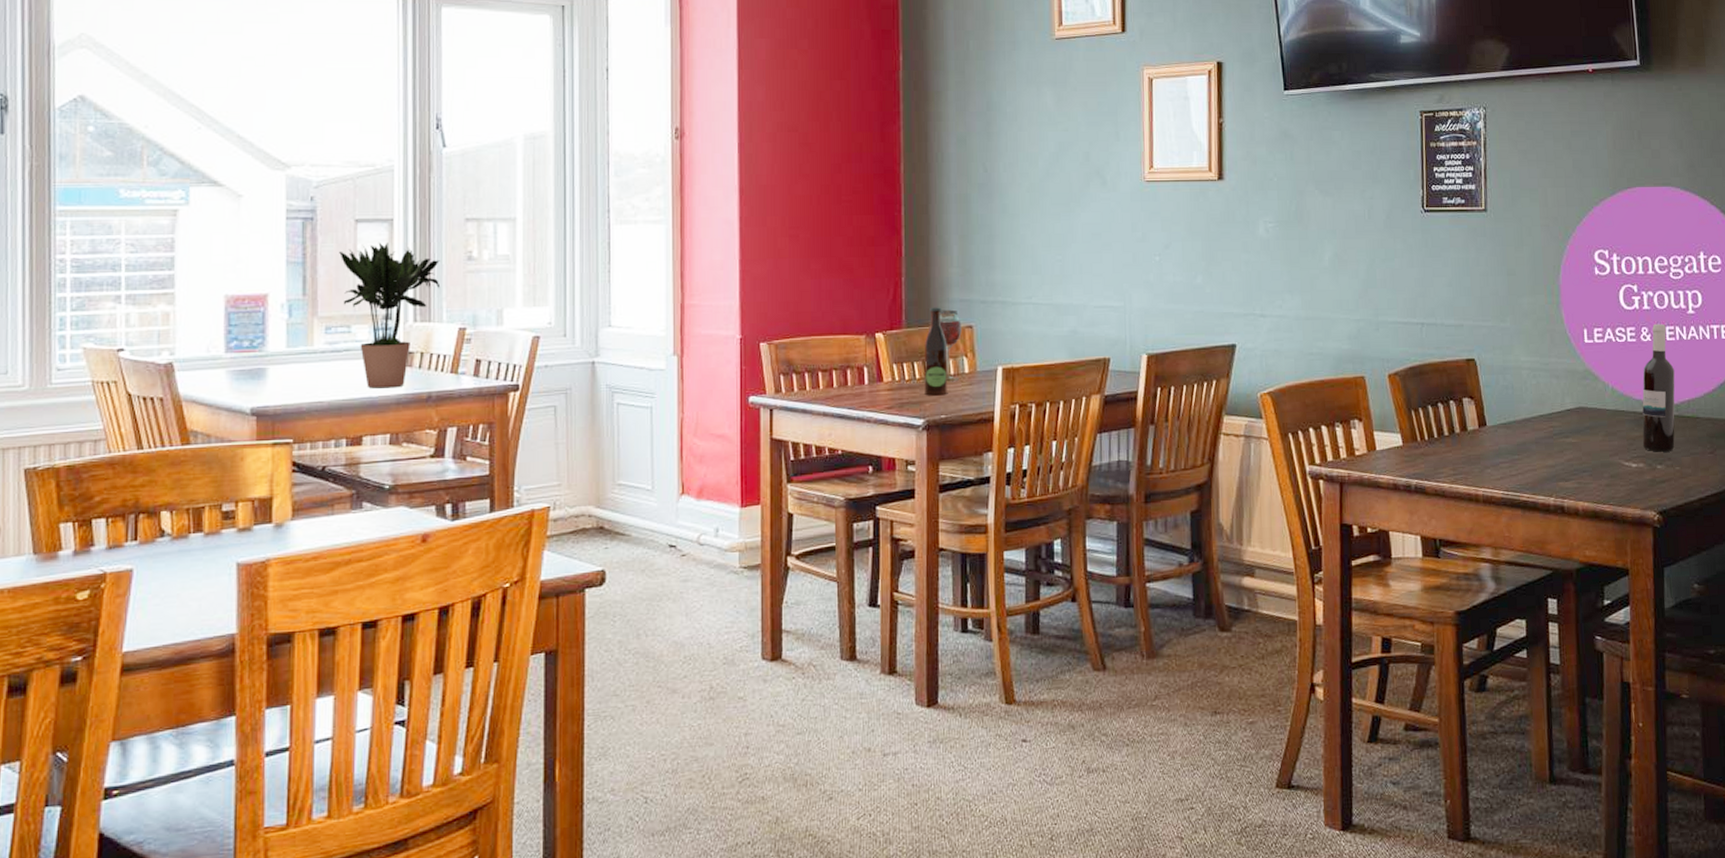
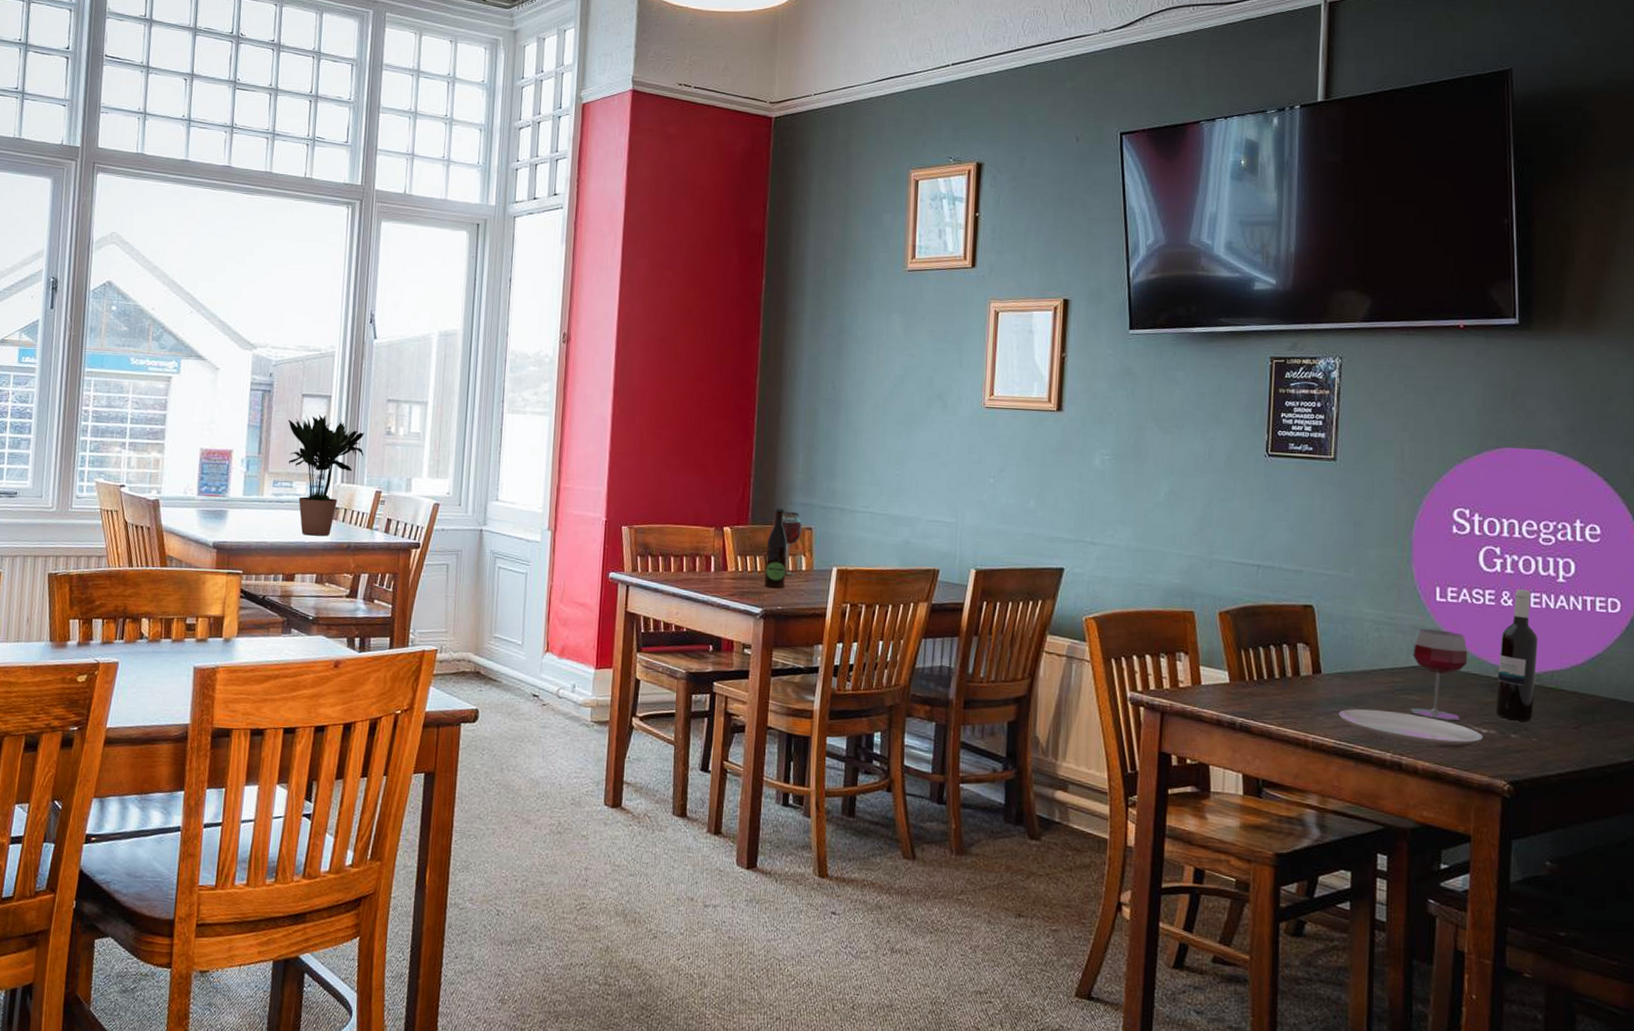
plate: none [1504,455,1633,487] -> present [1338,708,1483,748]
wineglass: none [1566,371,1616,460] -> present [1410,628,1468,721]

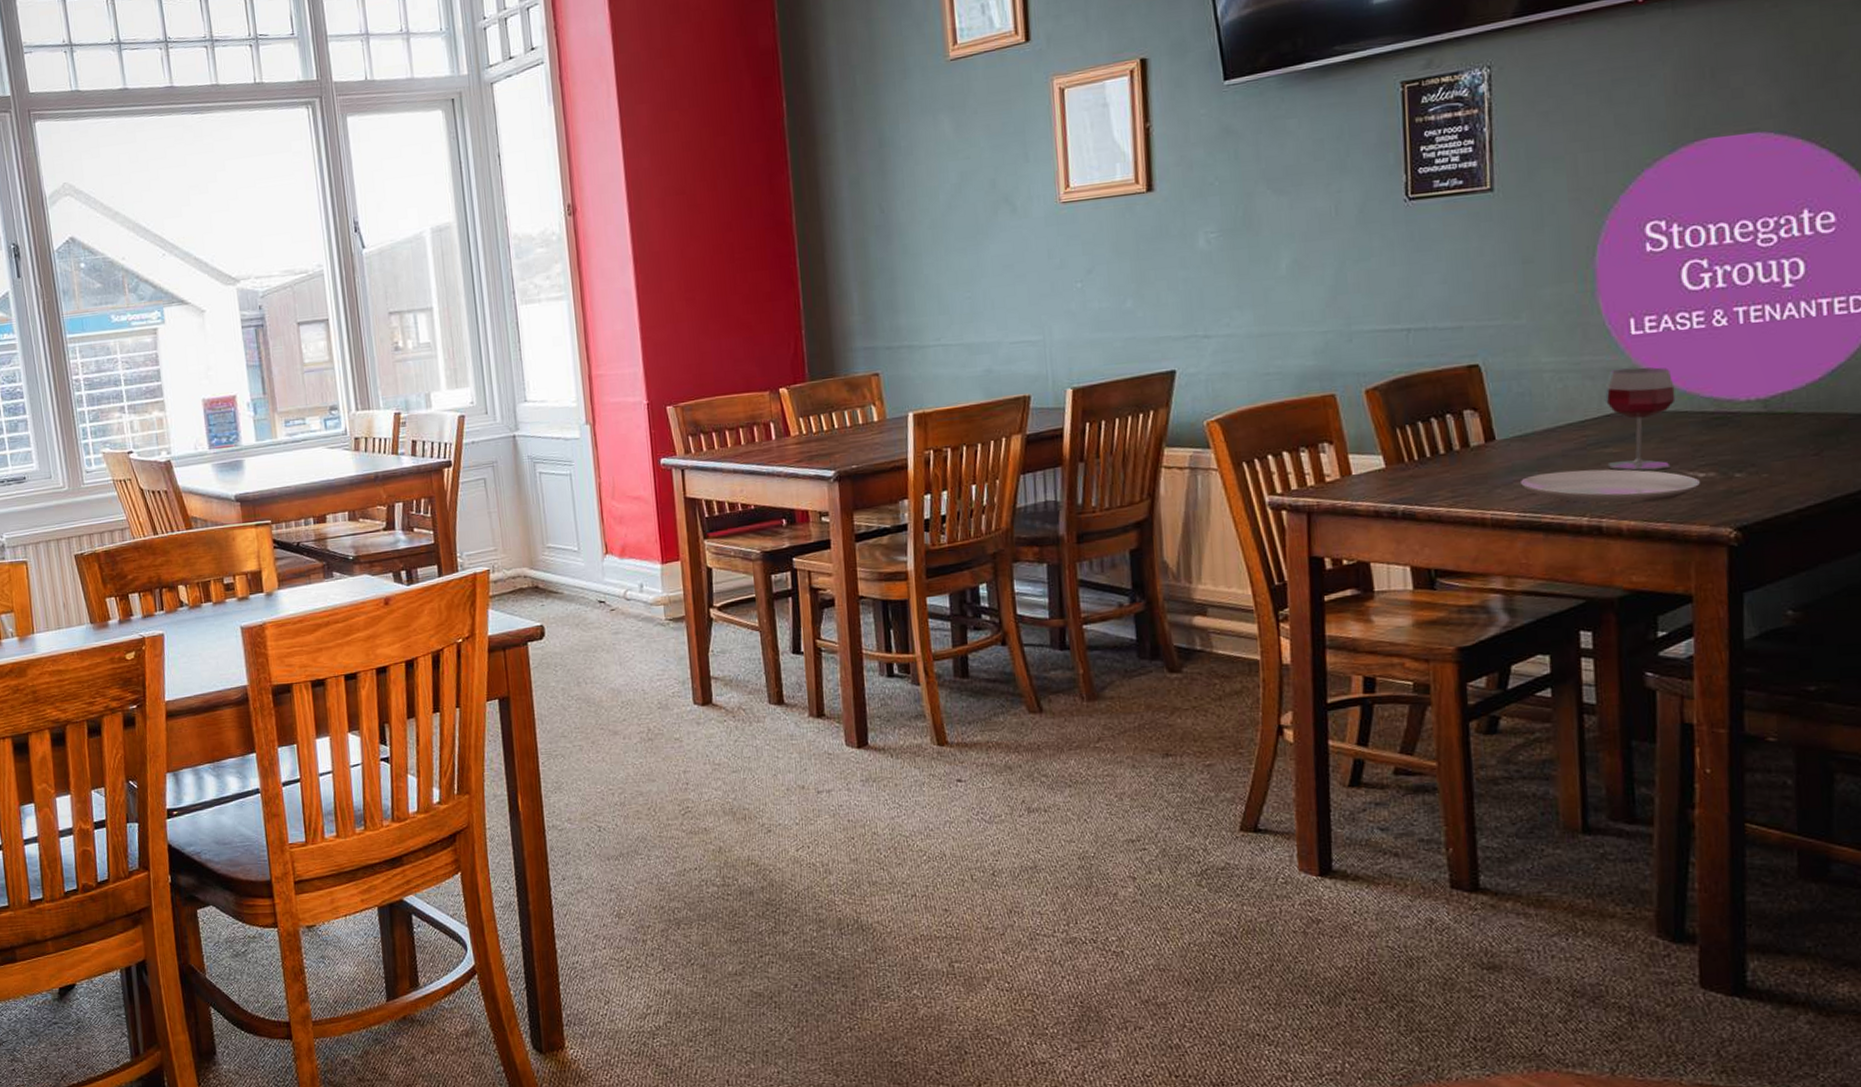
potted plant: present [288,414,366,536] -> none [288,340,375,472]
bottle: present [764,508,788,589] -> none [829,357,857,447]
wineglass: present [782,511,802,578] -> none [842,358,869,432]
wine bottle: present [1495,589,1539,722] -> none [1713,303,1763,458]

